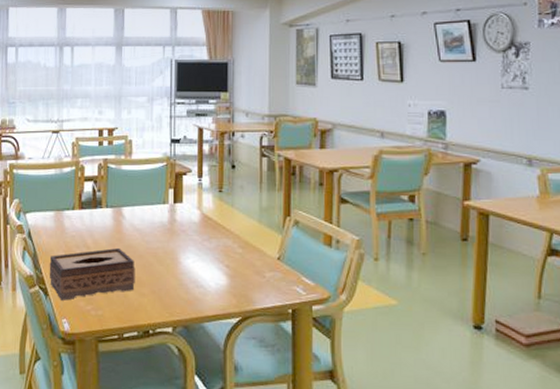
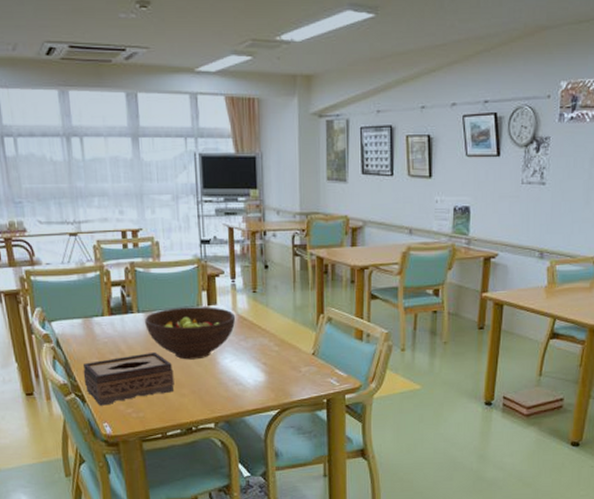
fruit bowl: none [112,204,201,258] -> present [145,307,236,360]

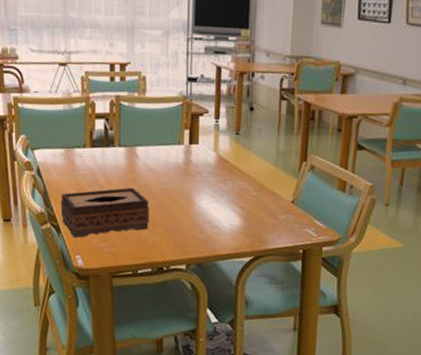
fruit bowl: present [145,307,236,360] -> none [125,144,217,199]

